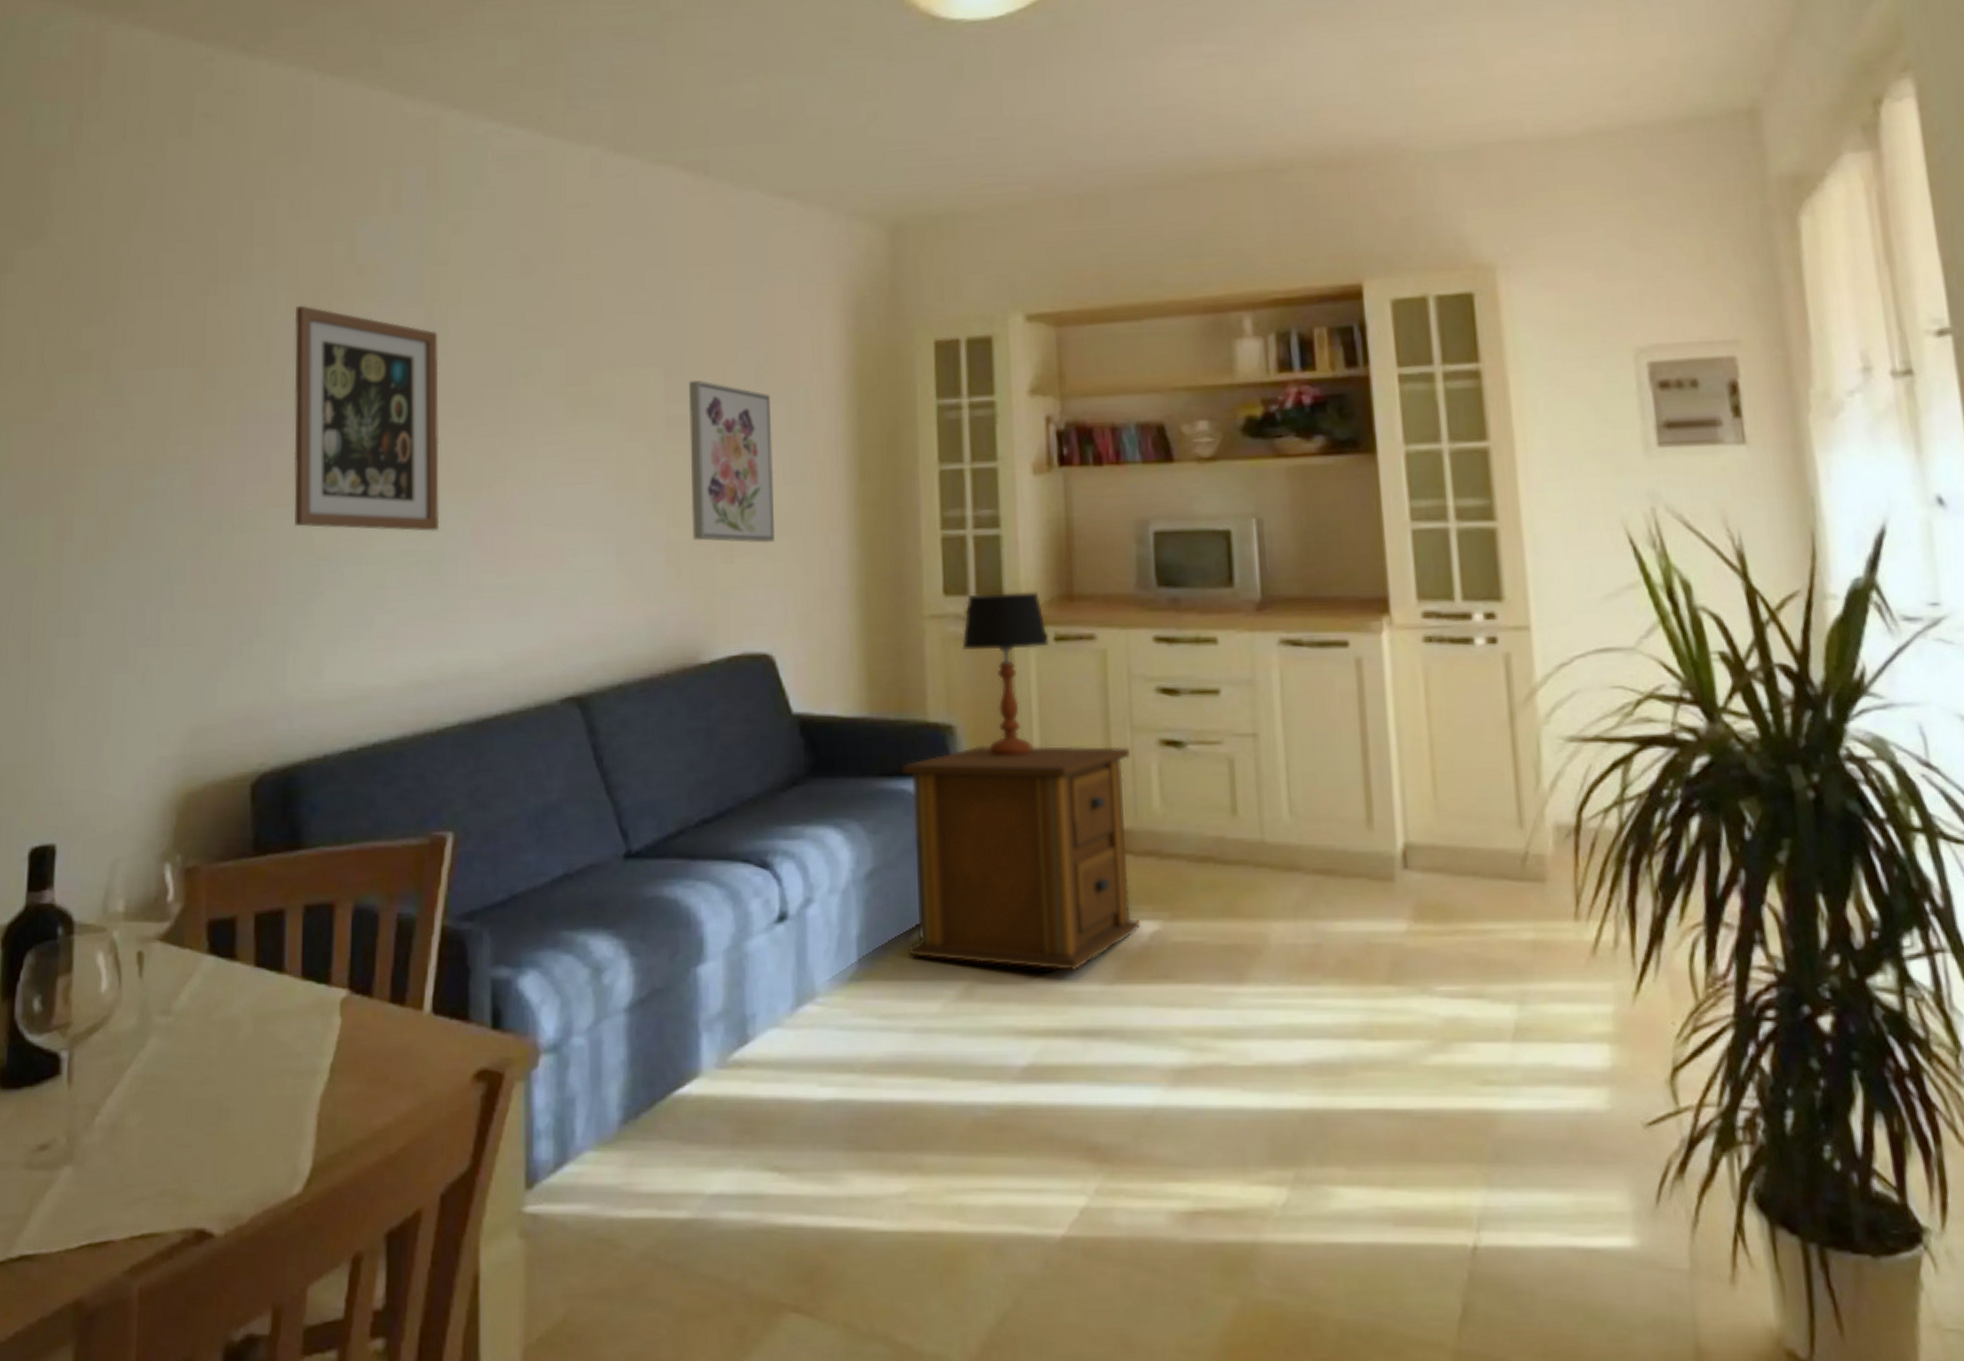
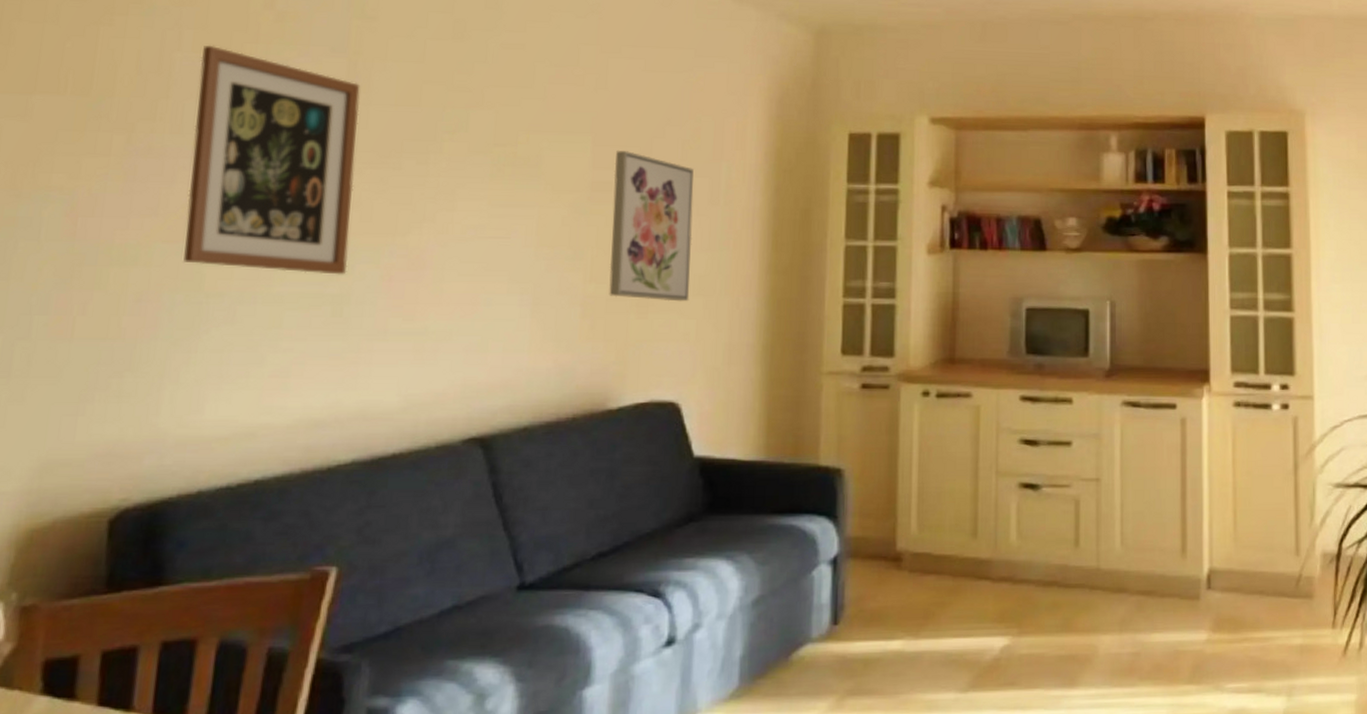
side table: present [901,745,1141,972] -> none [788,486,995,682]
table lamp: present [961,592,1050,756] -> none [854,355,932,496]

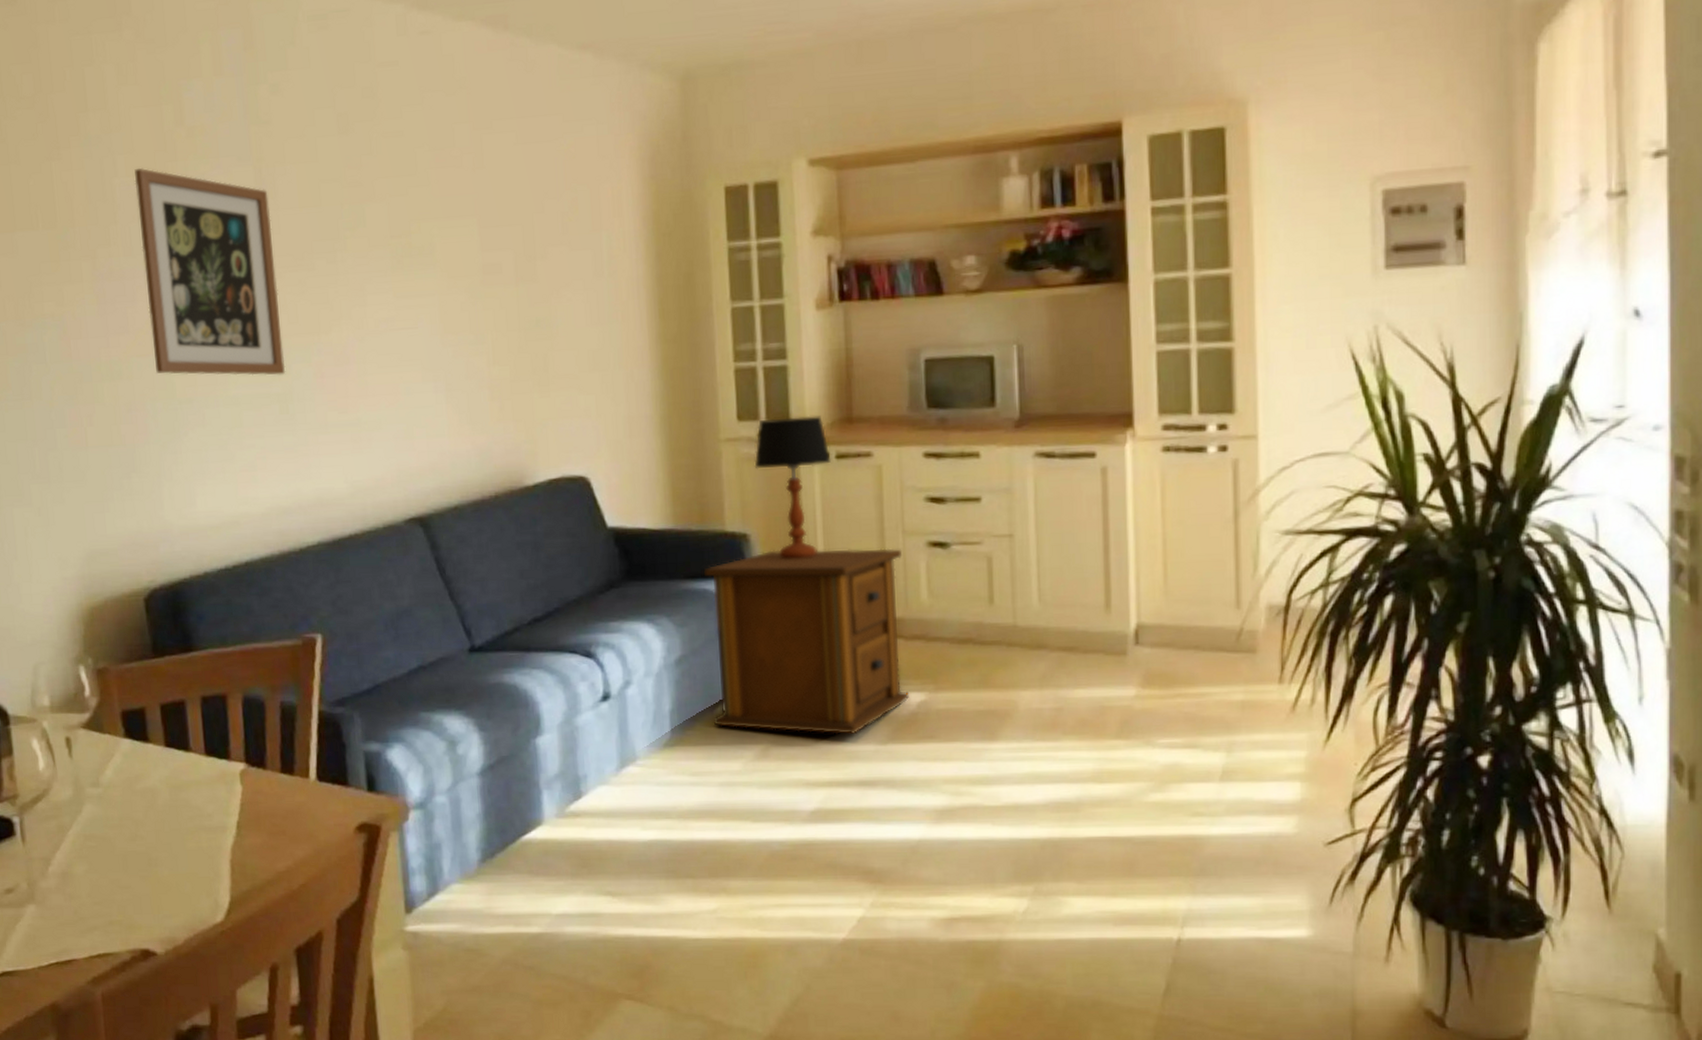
wall art: present [609,151,694,302] -> none [501,230,586,379]
side table: none [788,486,995,682] -> present [703,548,910,735]
table lamp: none [854,355,932,496] -> present [754,416,832,559]

